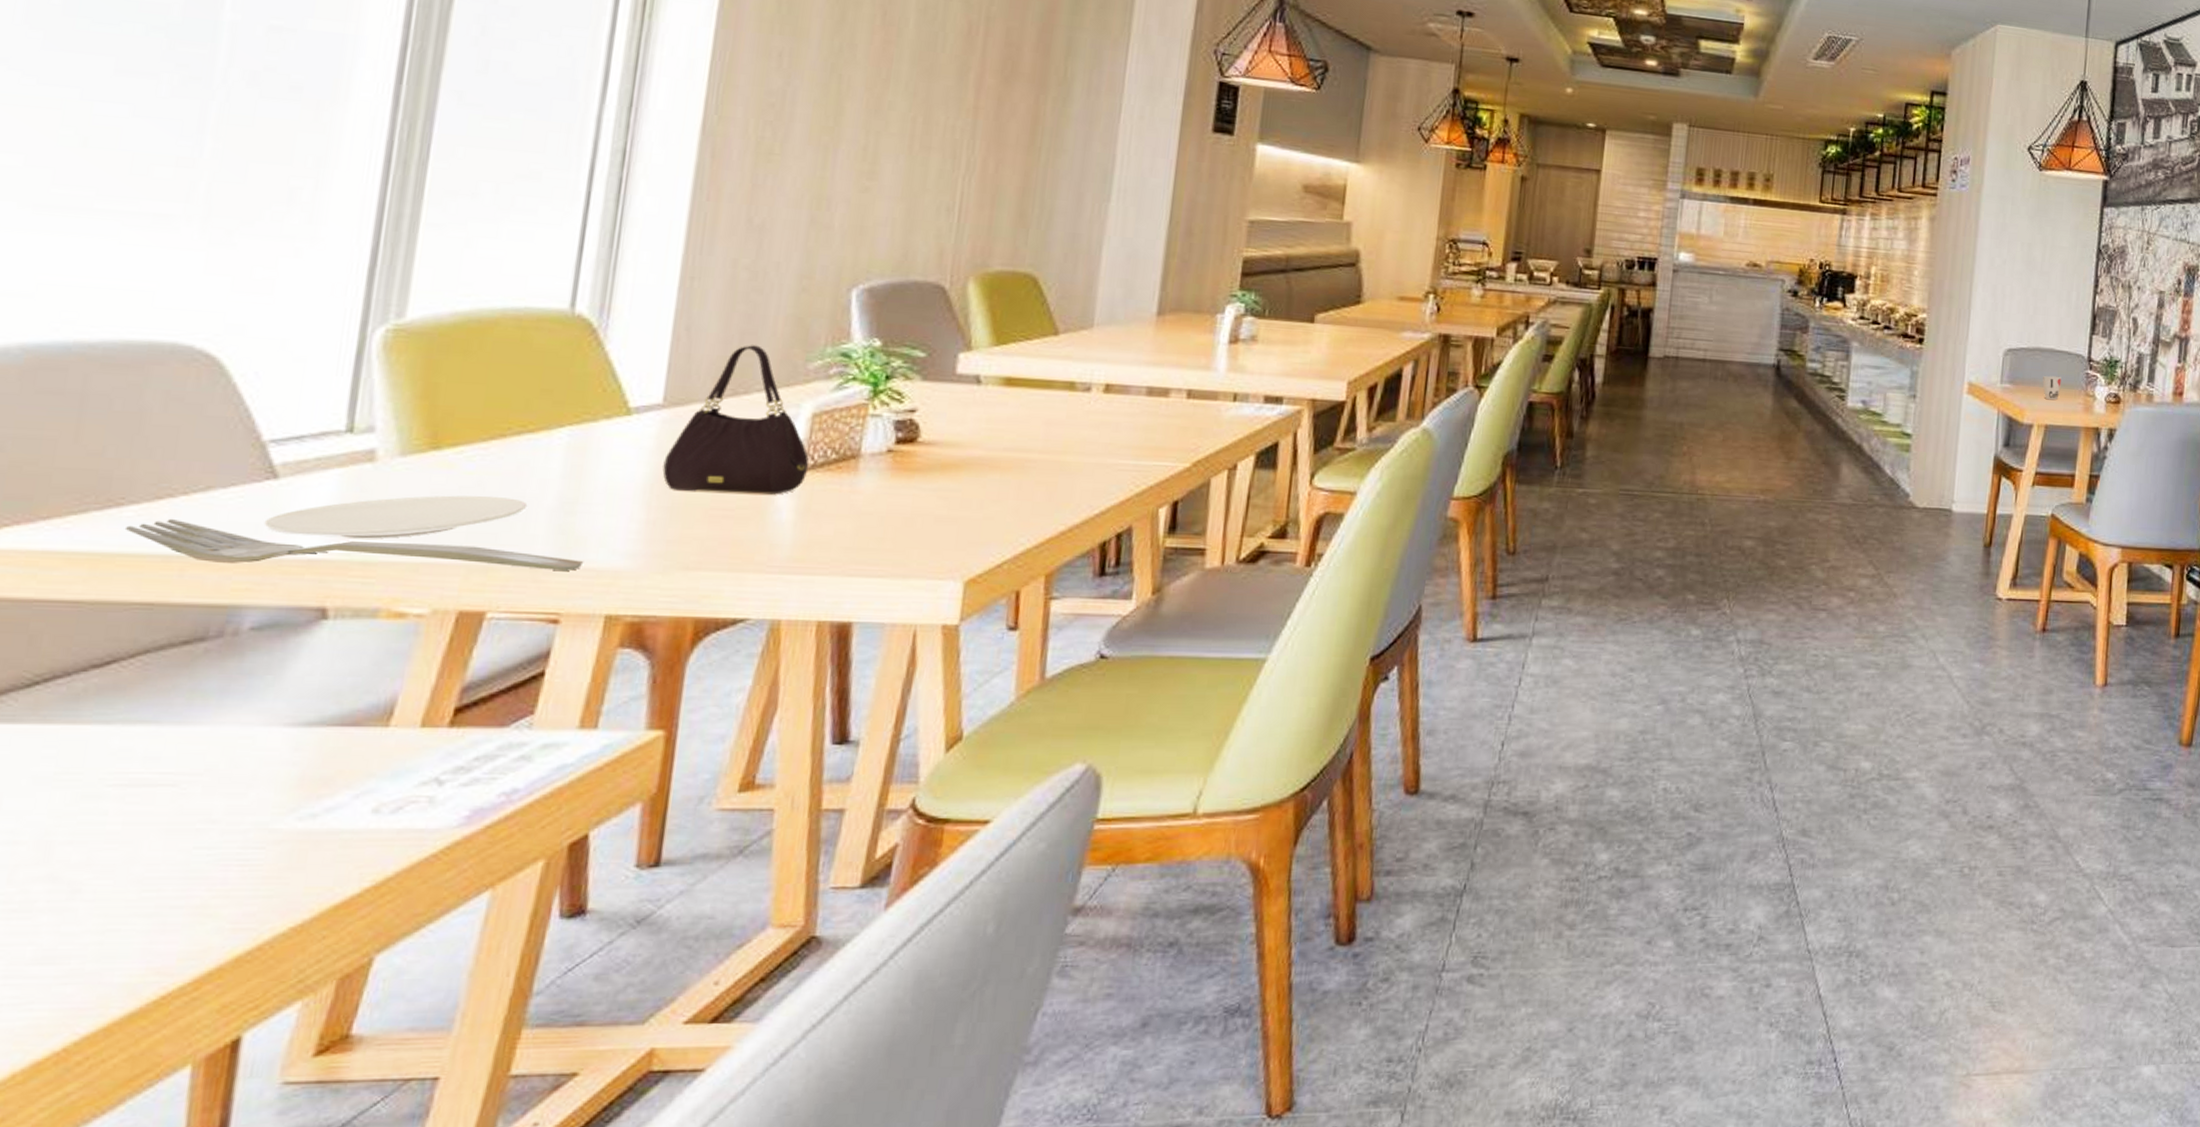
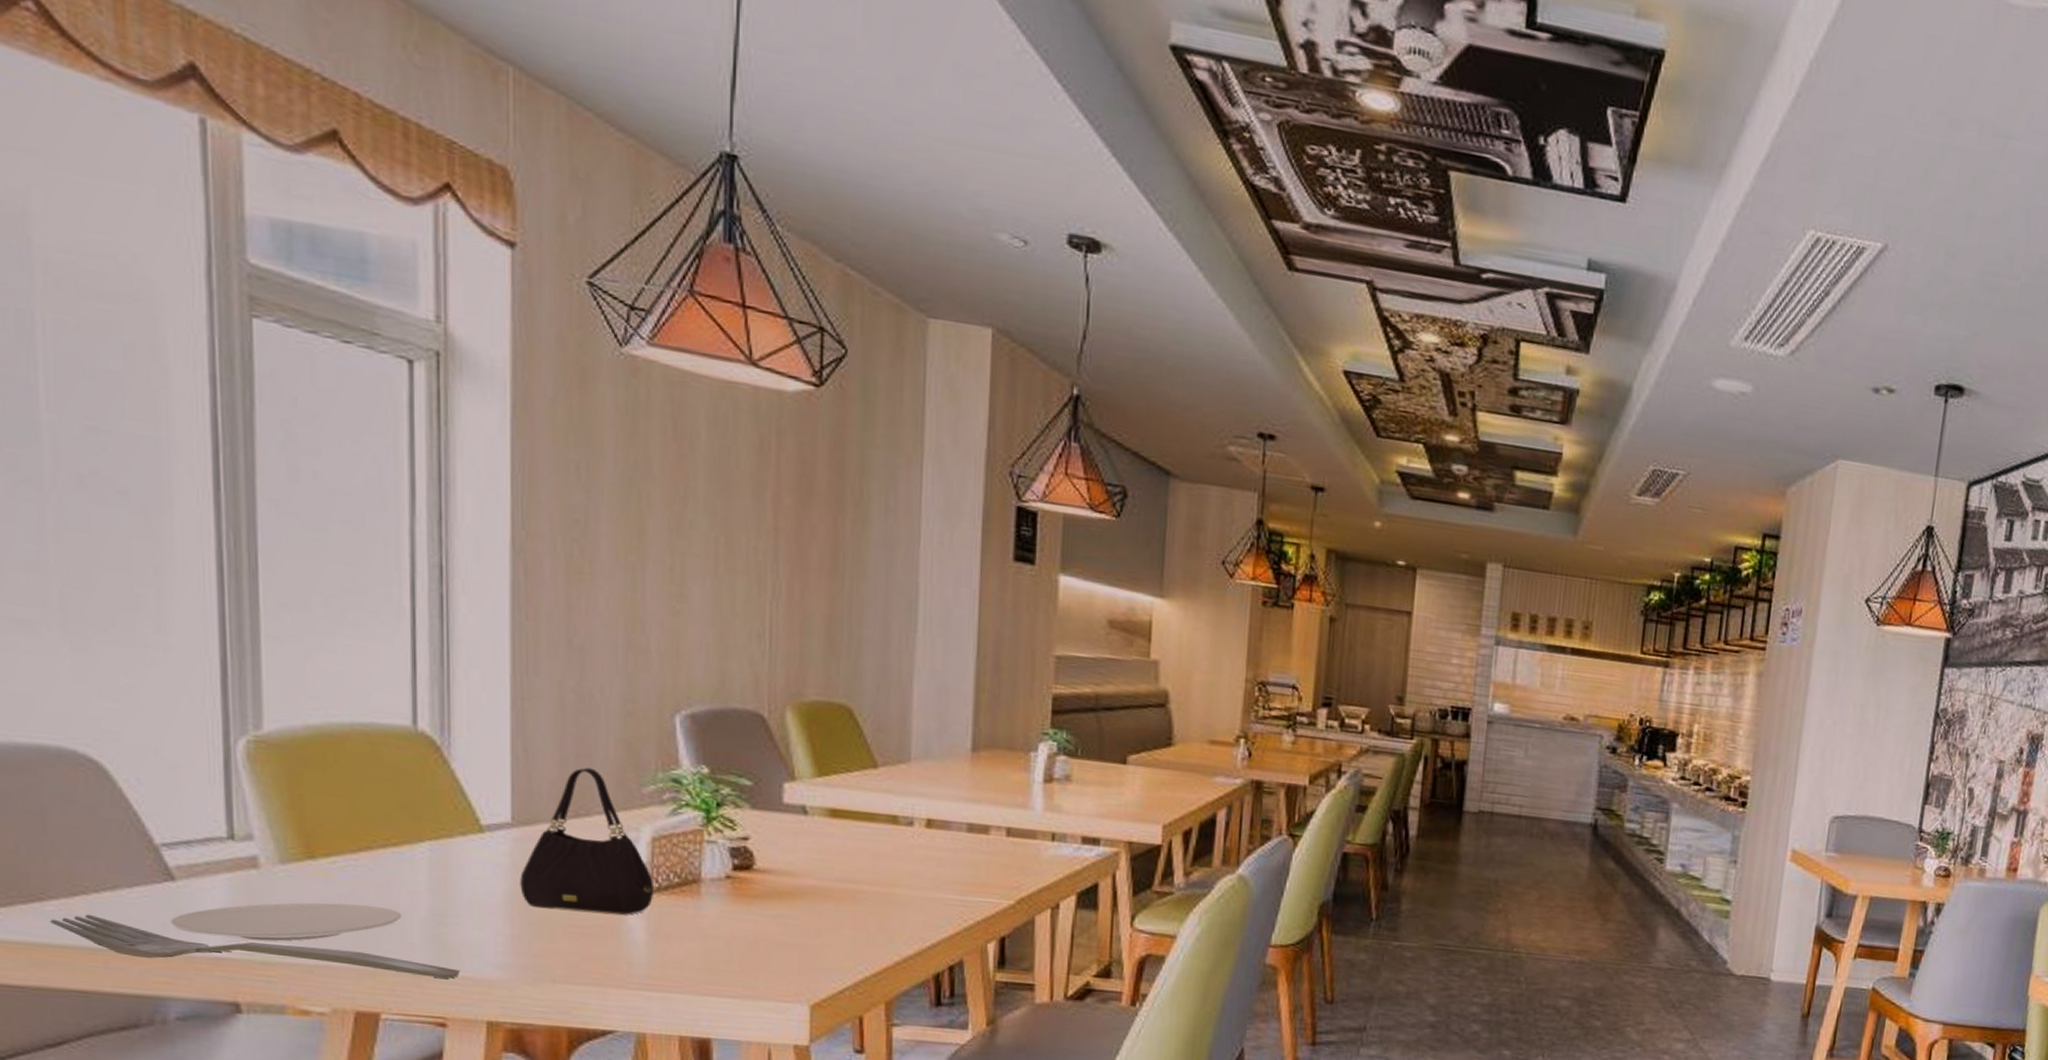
cup: present [2042,375,2062,401] -> none [1869,845,1890,872]

